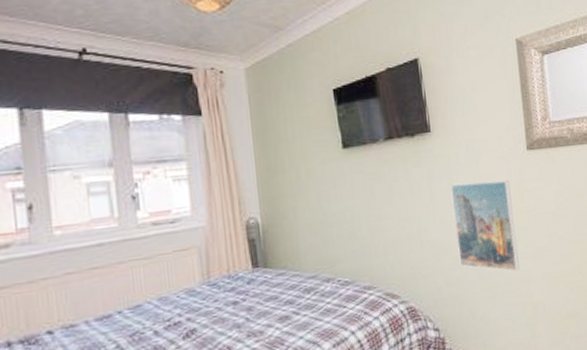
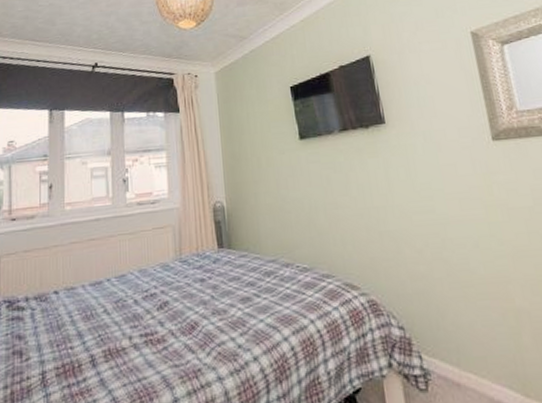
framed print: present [450,180,520,272] -> none [408,171,495,272]

